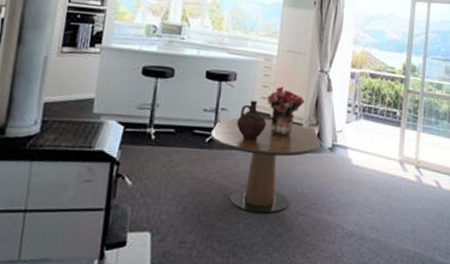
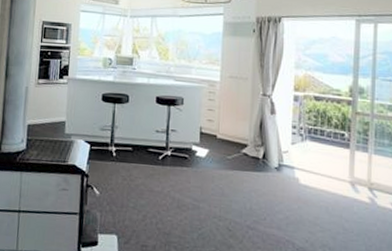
dining table: present [210,118,321,214] -> none [163,138,267,226]
ceramic jug: present [237,100,267,141] -> none [186,122,214,160]
bouquet: present [266,86,305,137] -> none [212,109,249,157]

